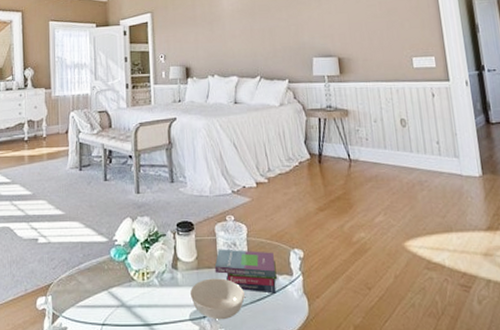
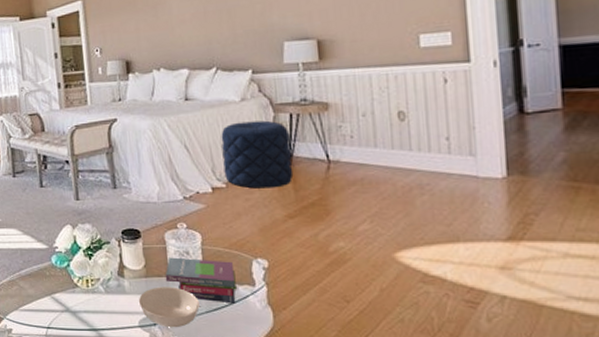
pouf: none [264,123,323,184] -> present [221,120,294,189]

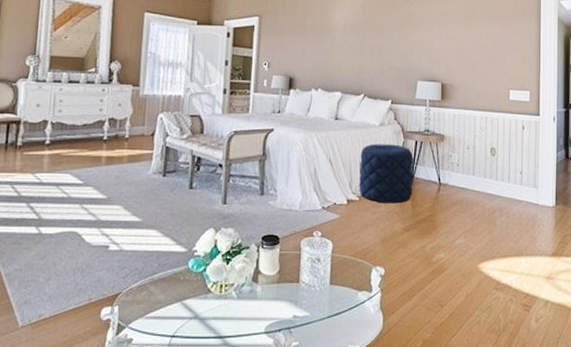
bowl: present [138,287,200,328] -> none [267,292,323,334]
books: present [165,257,236,304] -> none [295,264,357,309]

